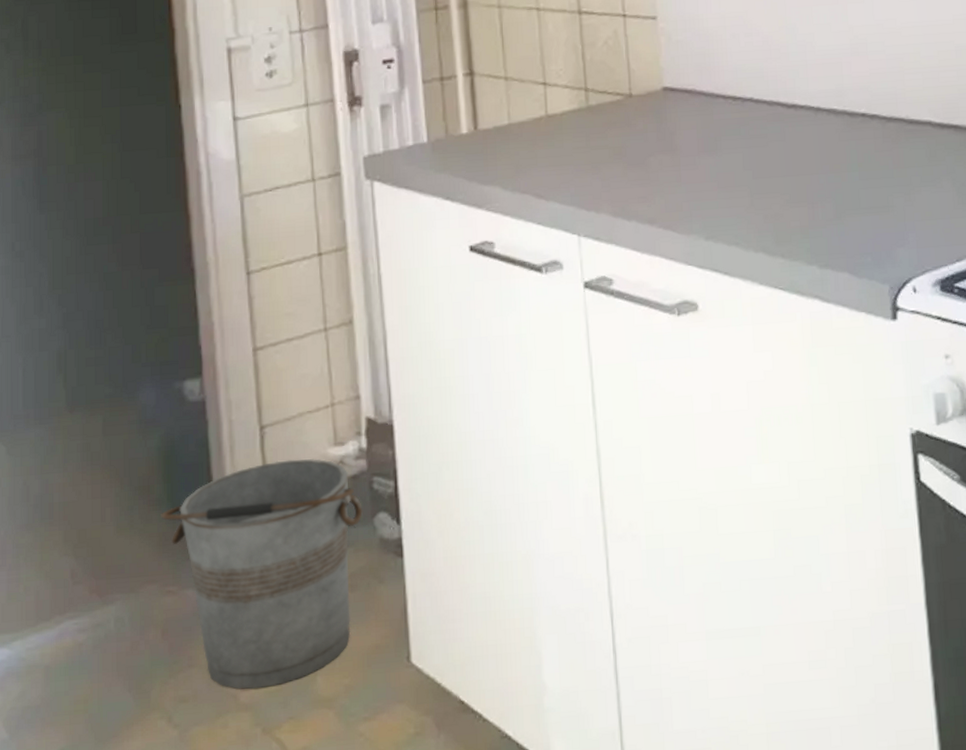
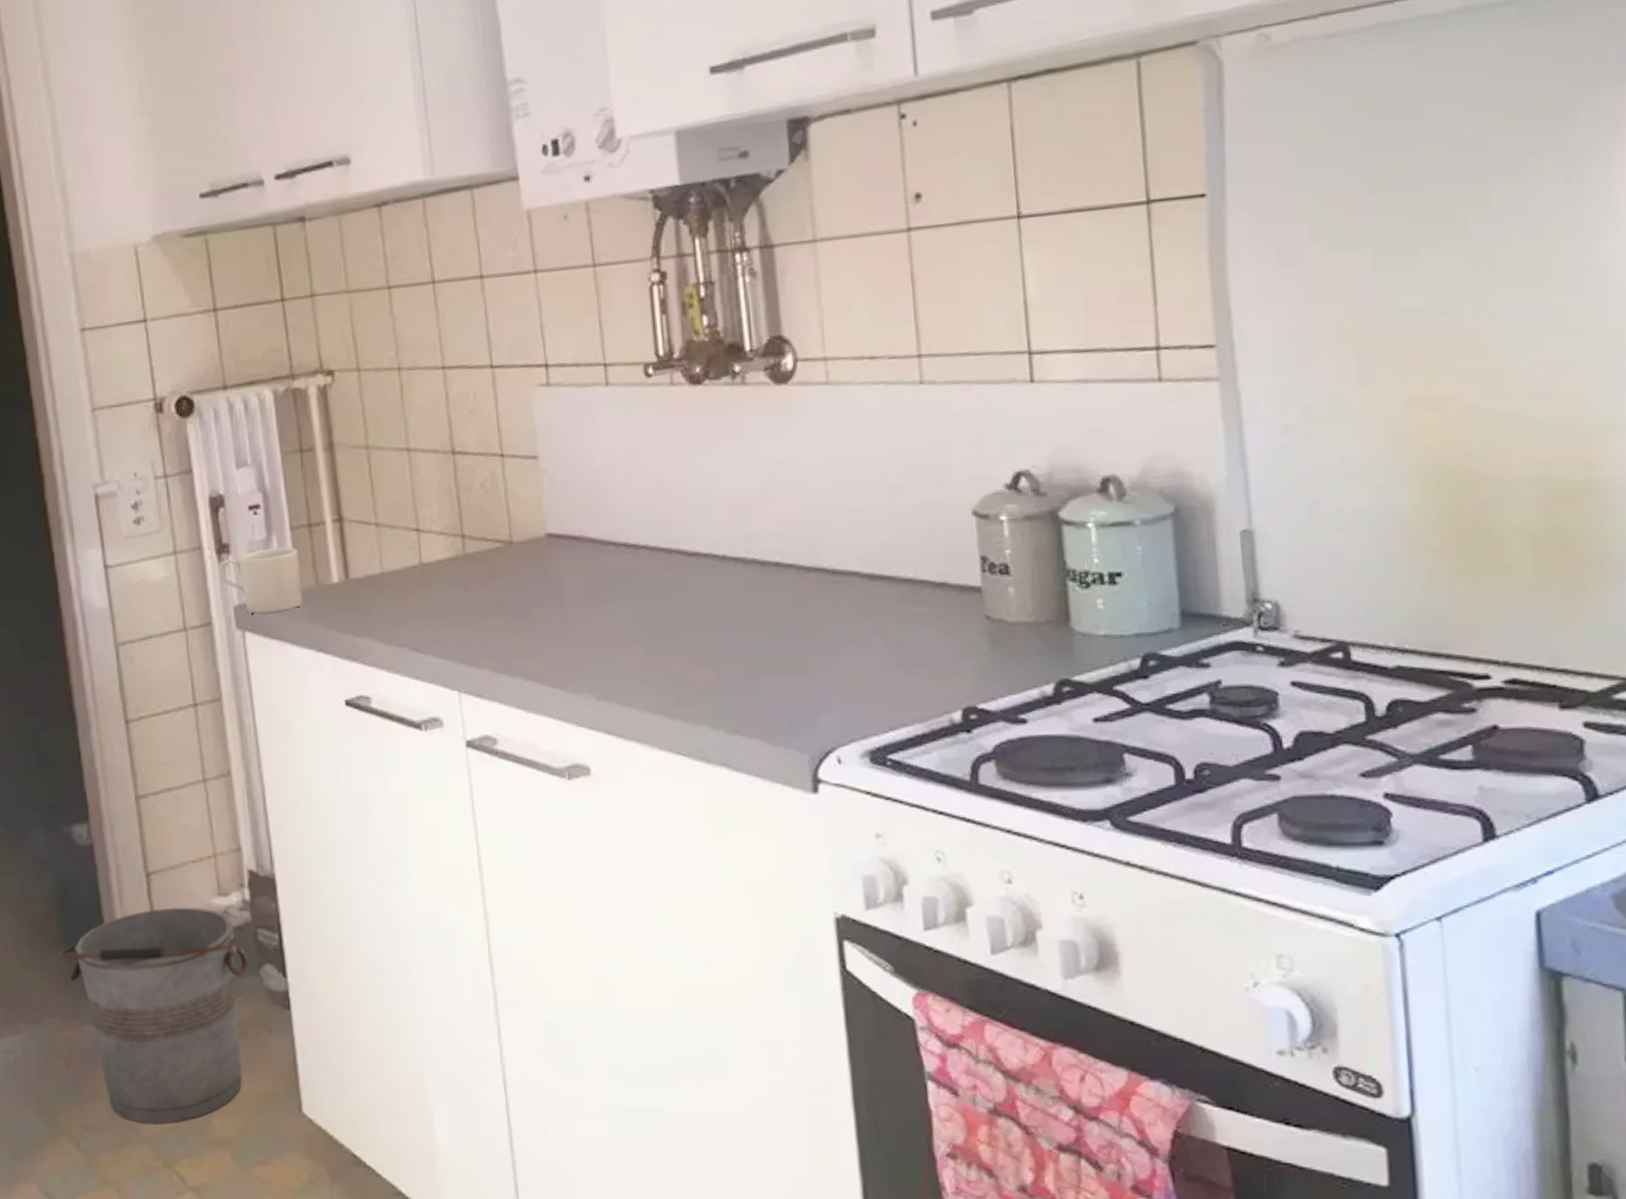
mug: none [349,99,433,165] -> present [218,547,303,615]

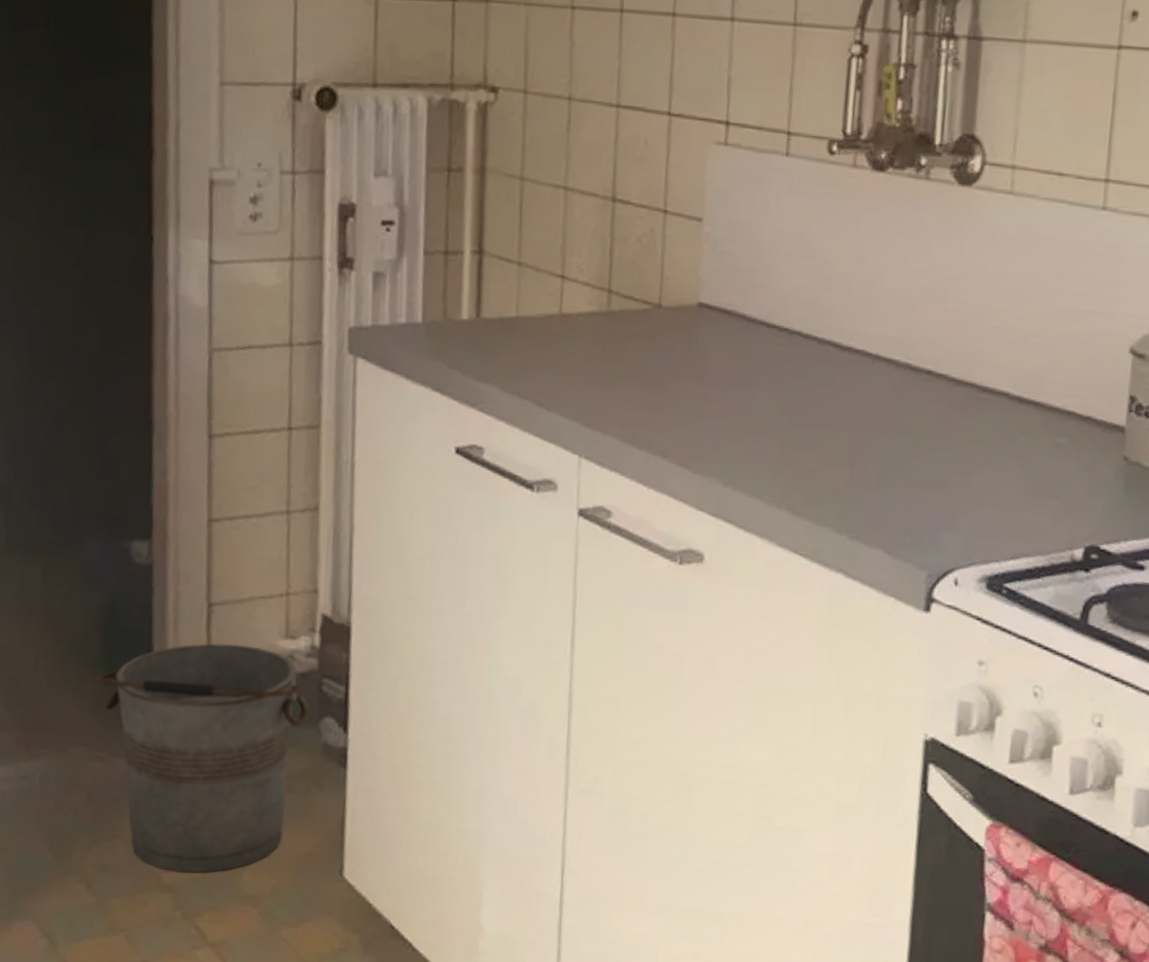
mug: present [218,547,303,615] -> none [336,270,429,343]

